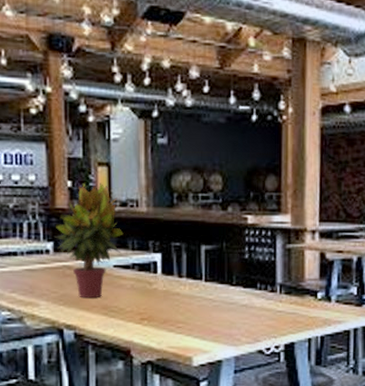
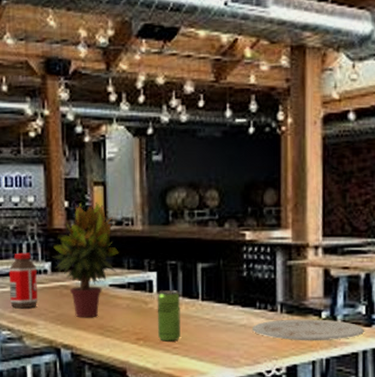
bottle: none [8,232,40,289] -> present [8,252,38,309]
beverage can: none [161,271,184,321] -> present [157,290,180,342]
plate: none [253,299,356,320] -> present [253,319,365,341]

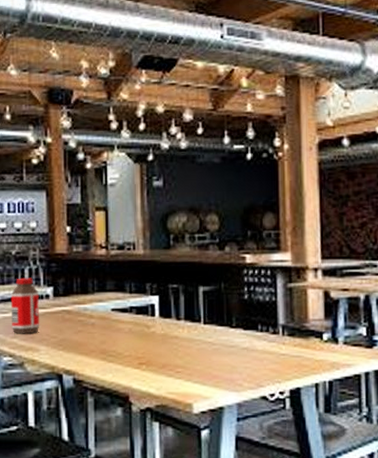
potted plant: present [51,202,119,318] -> none [53,227,121,343]
beverage can: present [157,290,180,342] -> none [159,314,183,366]
plate: present [253,319,365,341] -> none [255,341,367,364]

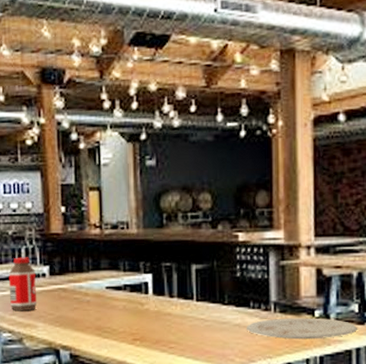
plate: none [255,341,367,364] -> present [247,317,358,340]

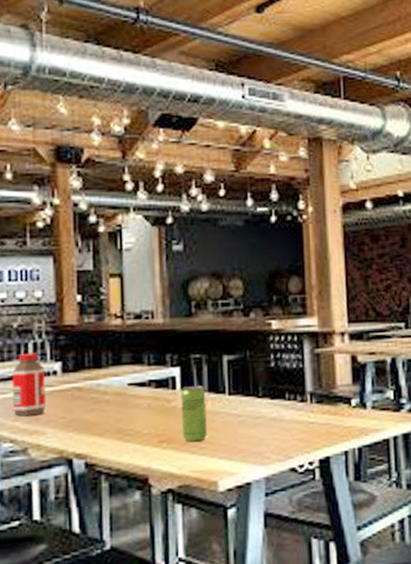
beverage can: none [152,292,176,342] -> present [181,386,207,442]
plate: present [247,317,358,340] -> none [283,407,395,431]

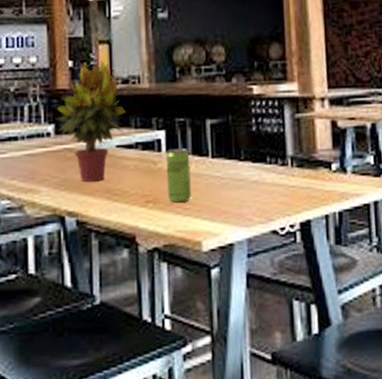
bottle: present [11,352,47,417] -> none [9,115,41,176]
potted plant: none [62,295,138,423] -> present [55,60,126,182]

